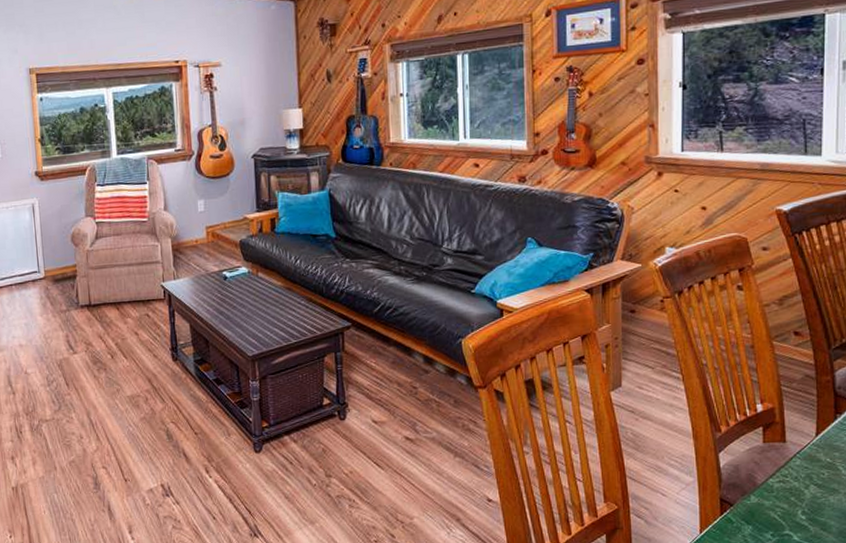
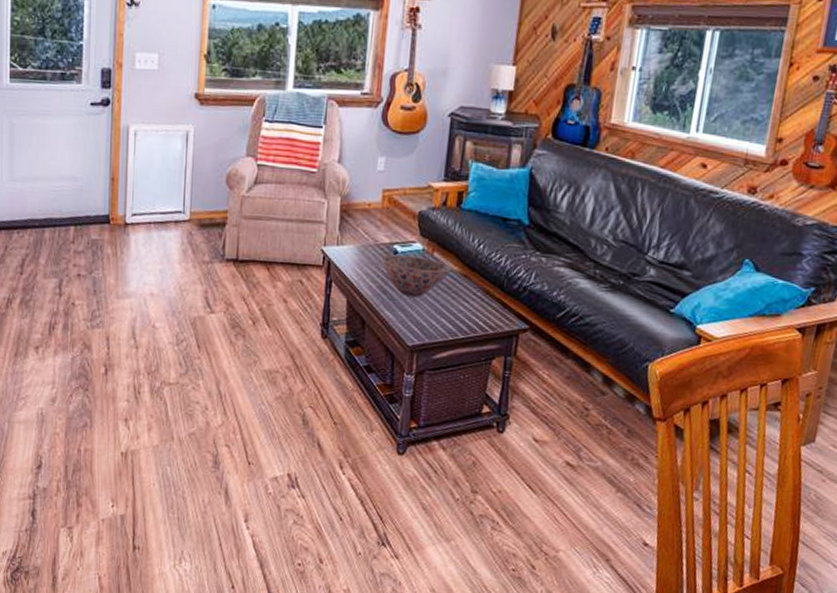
bowl: none [212,278,277,314] -> present [379,254,453,297]

